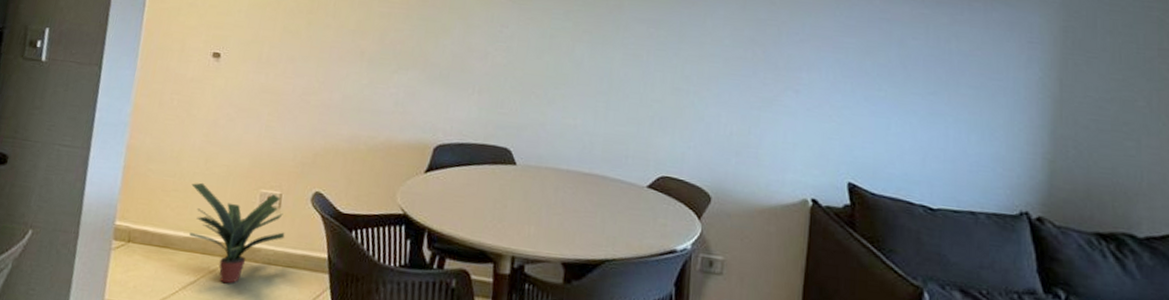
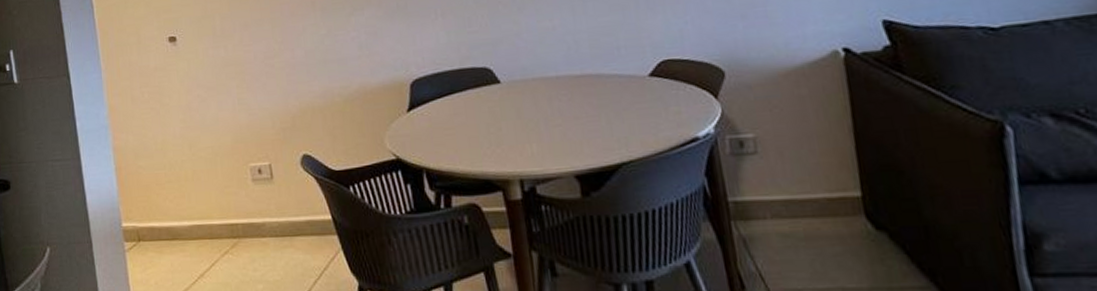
potted plant: present [189,182,285,284] -> none [182,166,285,264]

